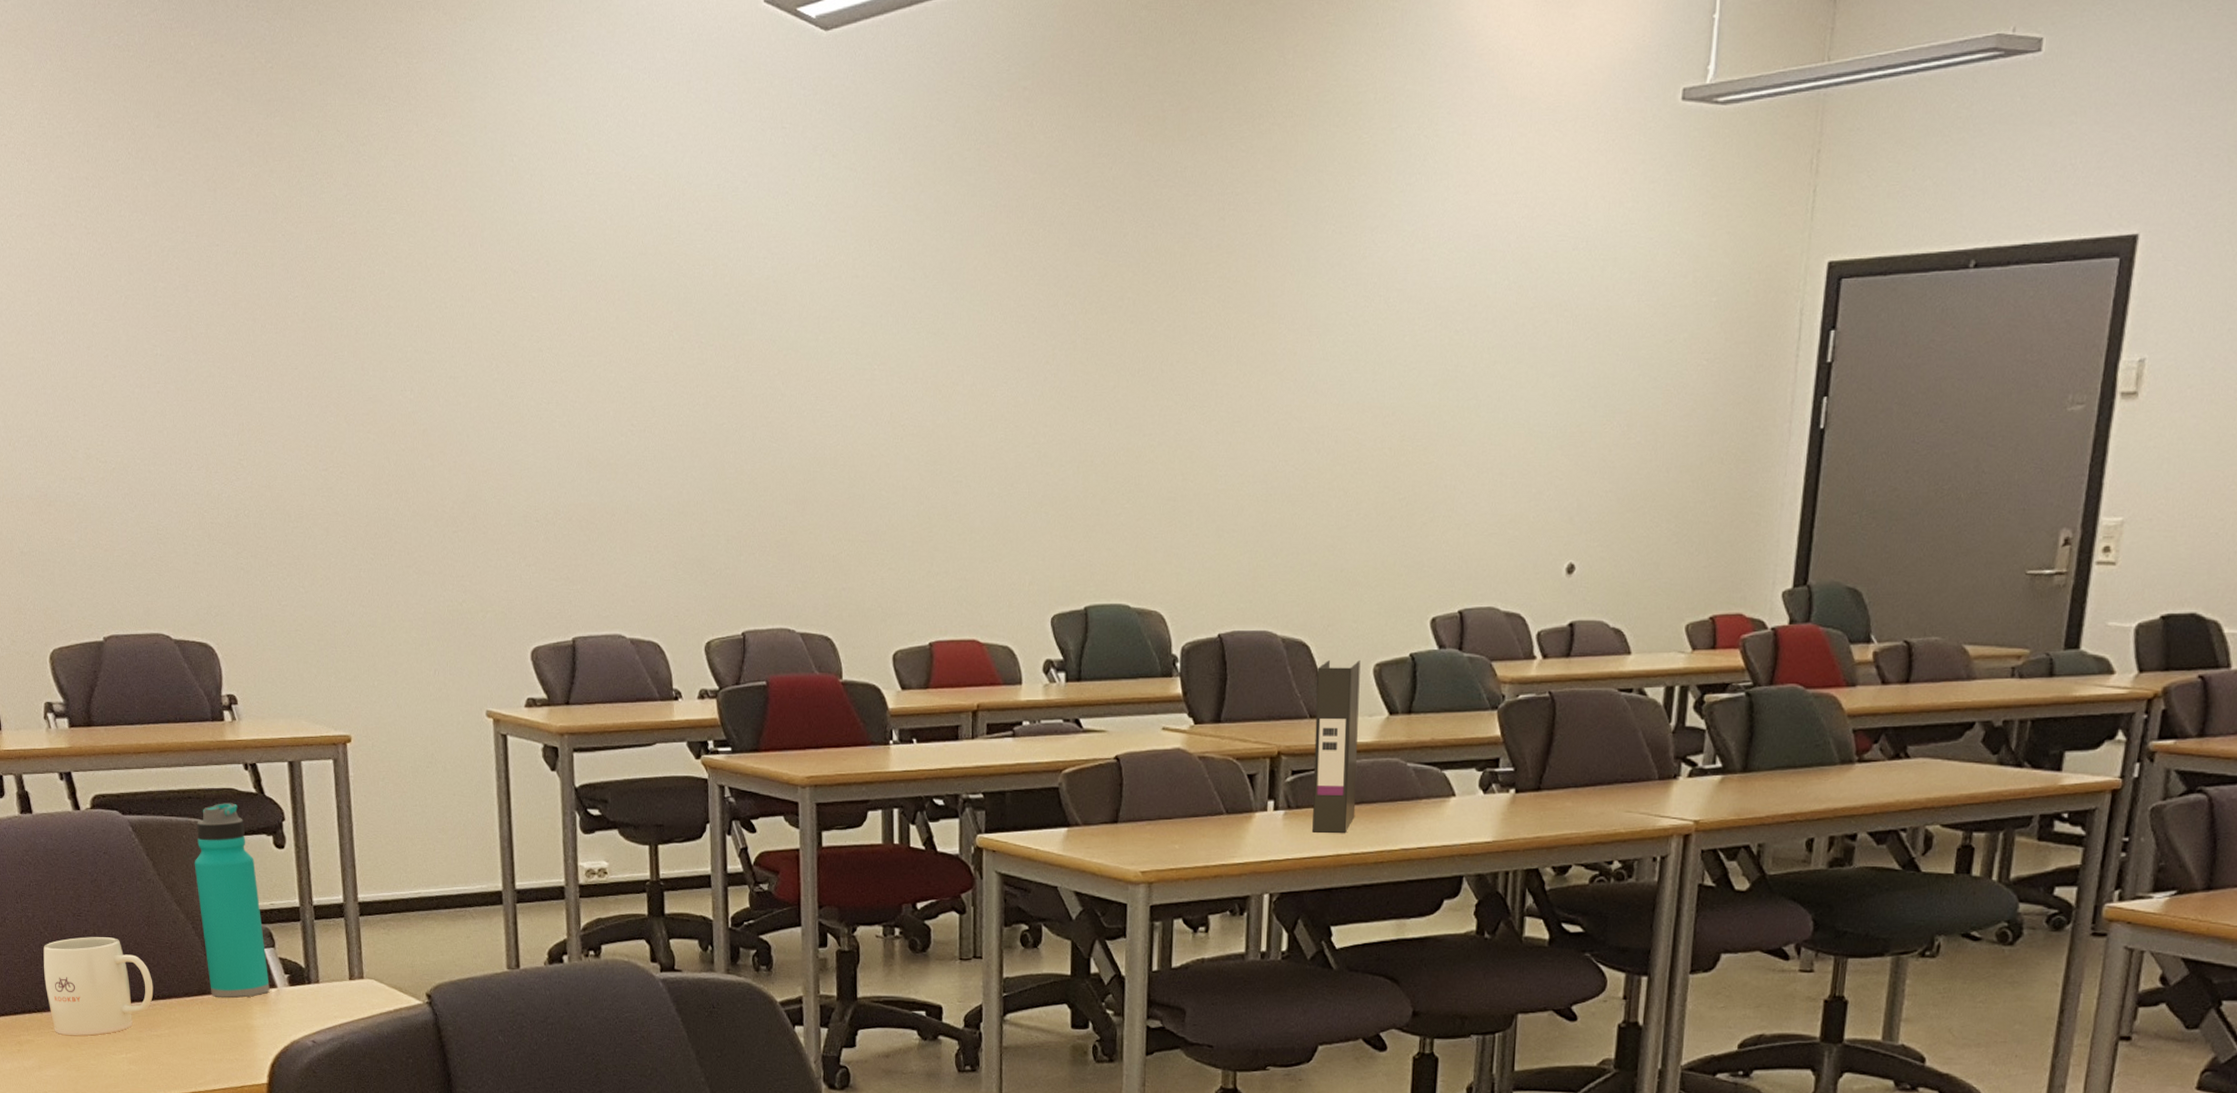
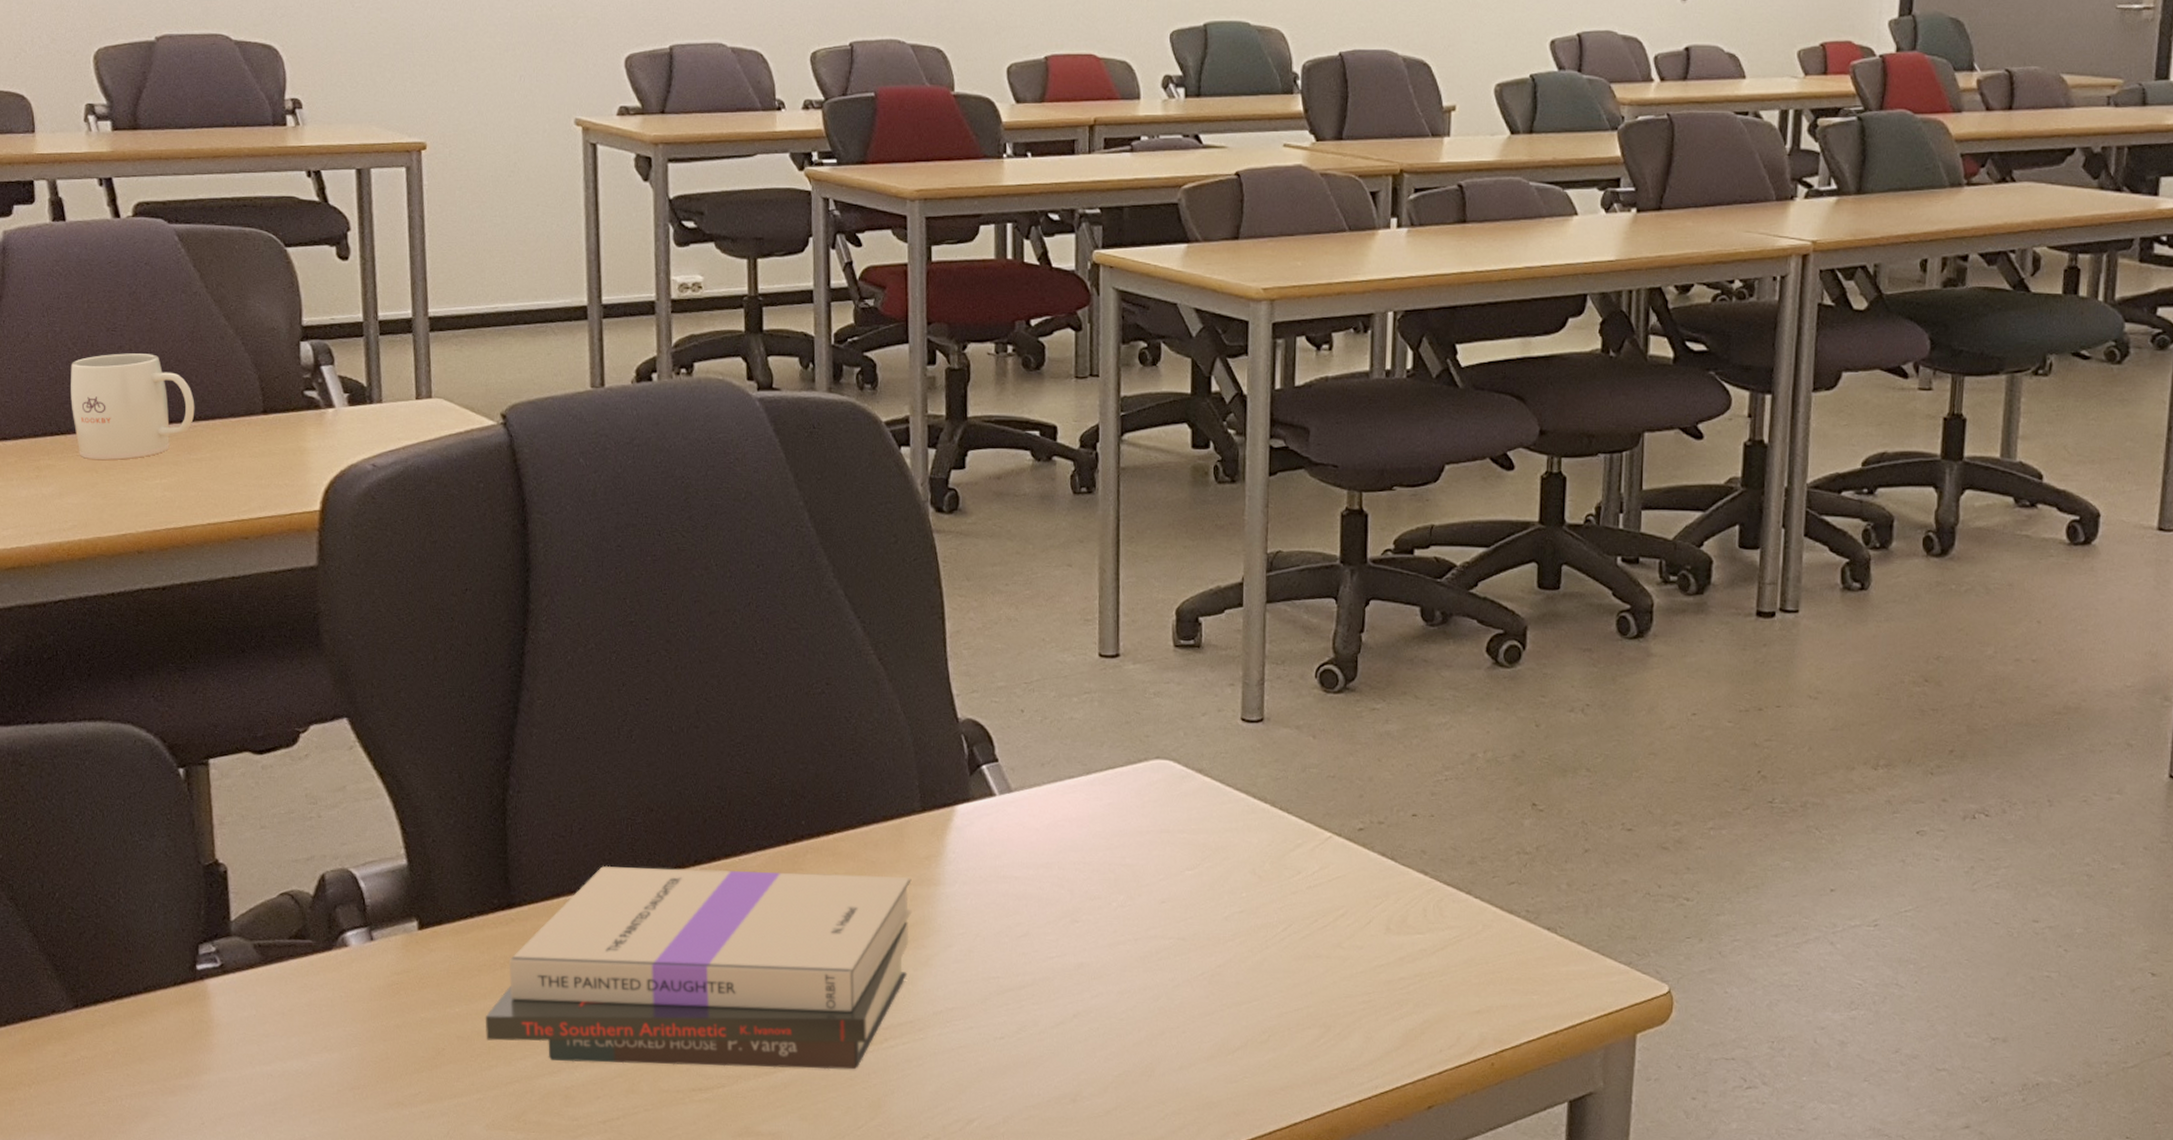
water bottle: present [194,803,270,999] -> none [246,211,327,420]
binder: present [1312,660,1361,833] -> none [1436,80,1481,251]

